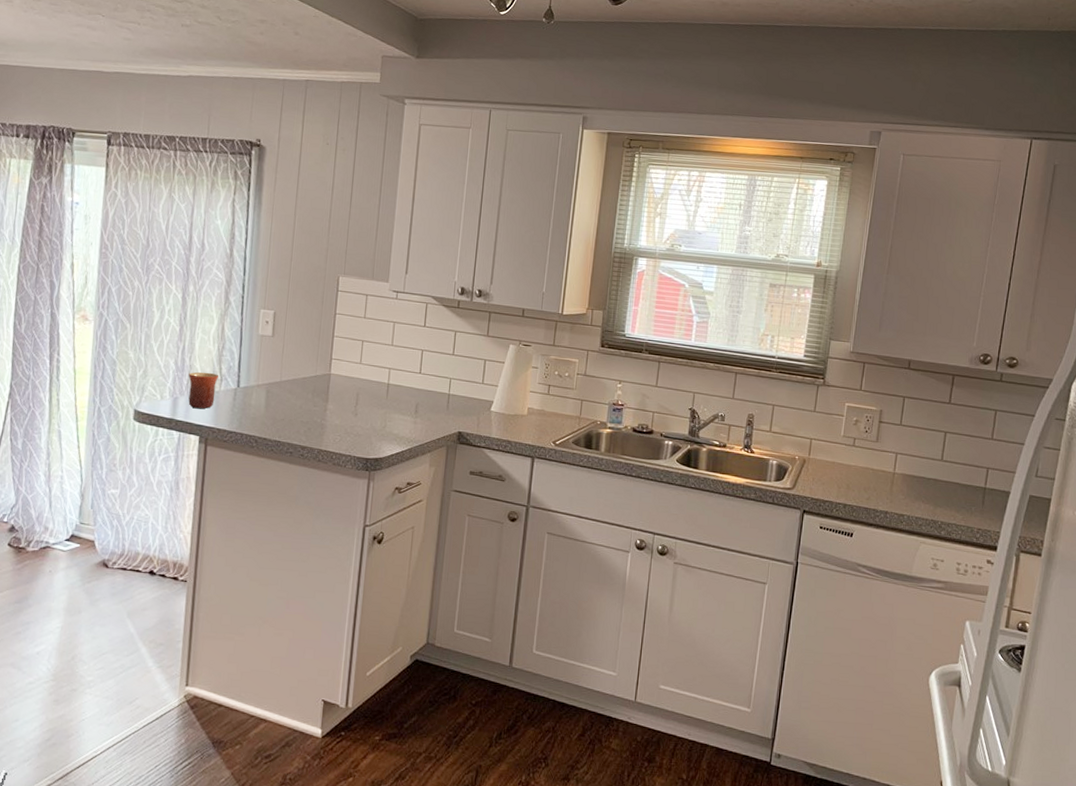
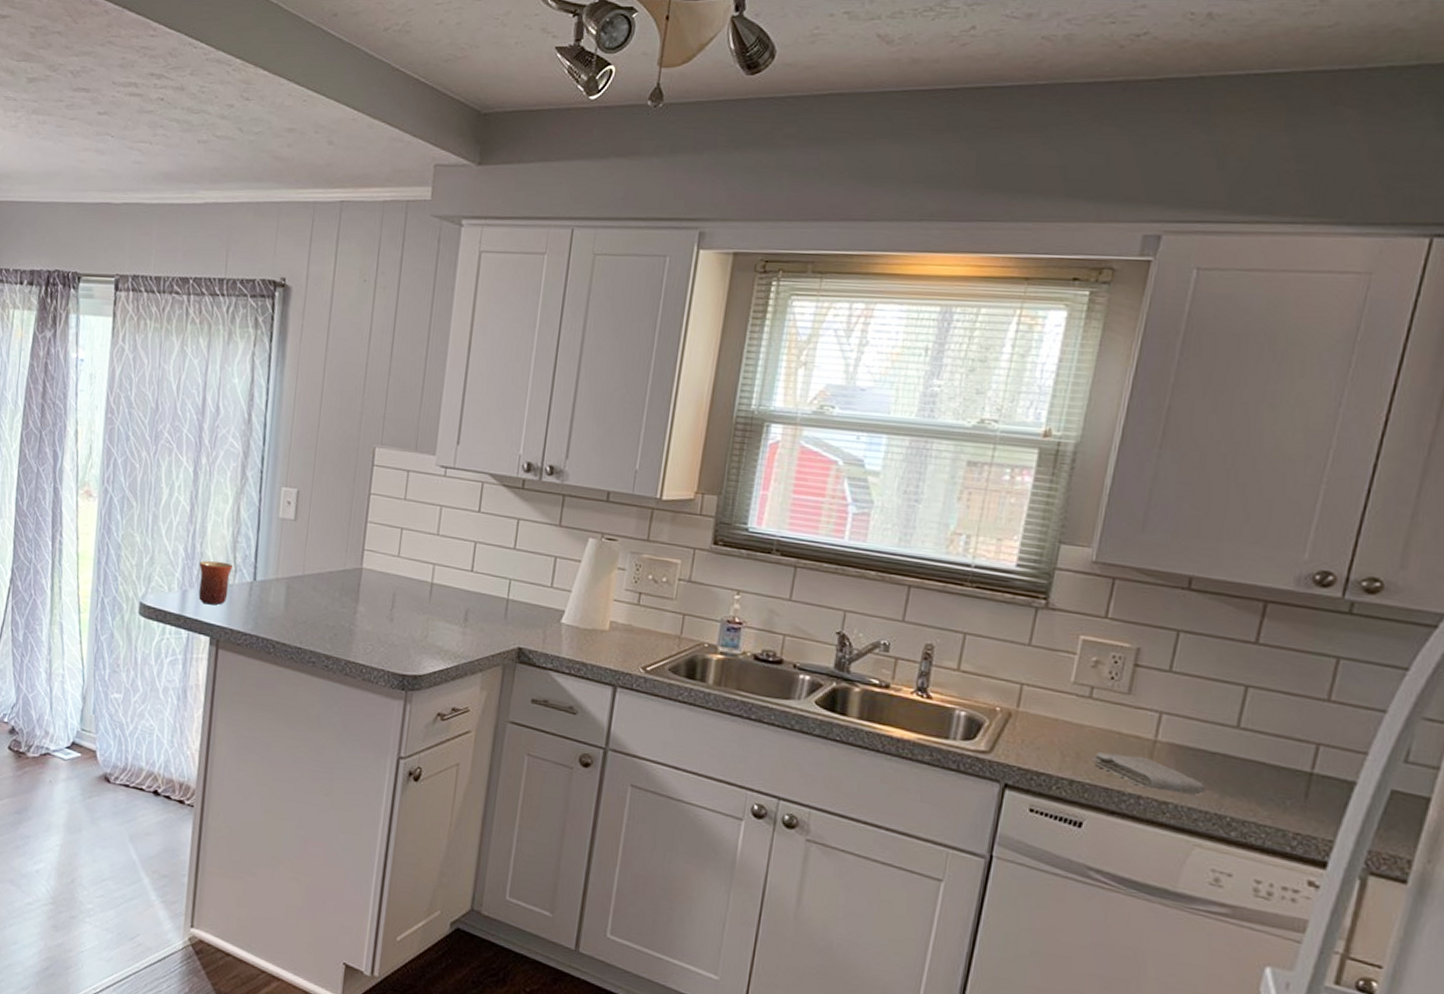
washcloth: none [857,483,926,508] -> present [1092,752,1206,795]

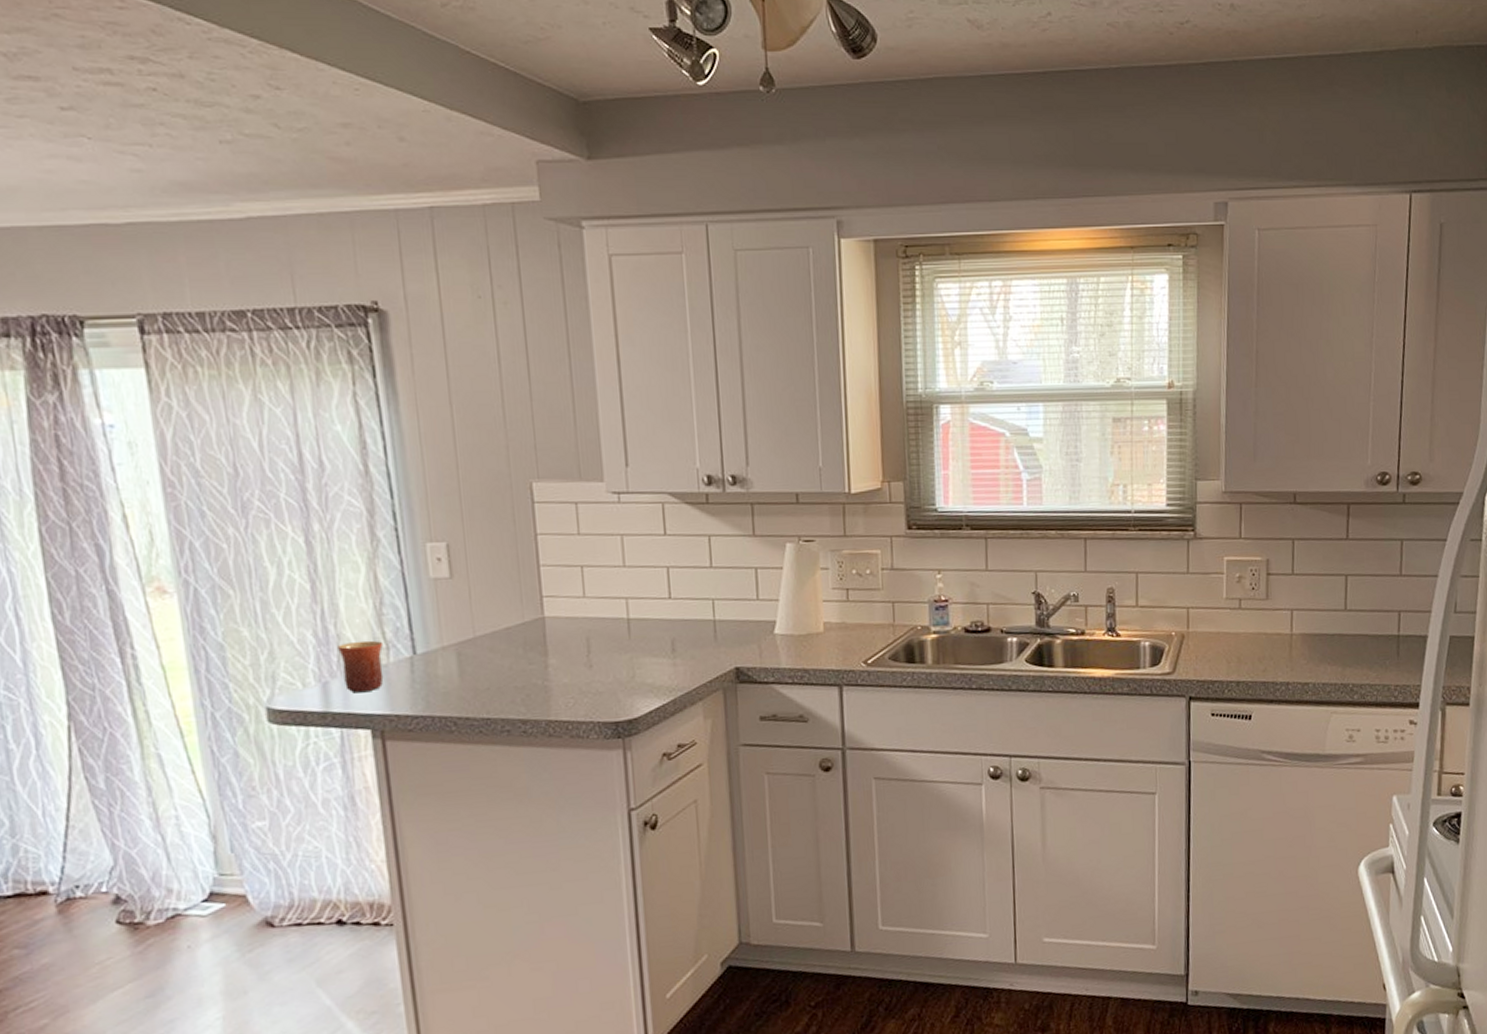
washcloth: present [1092,752,1206,795] -> none [1250,649,1332,675]

